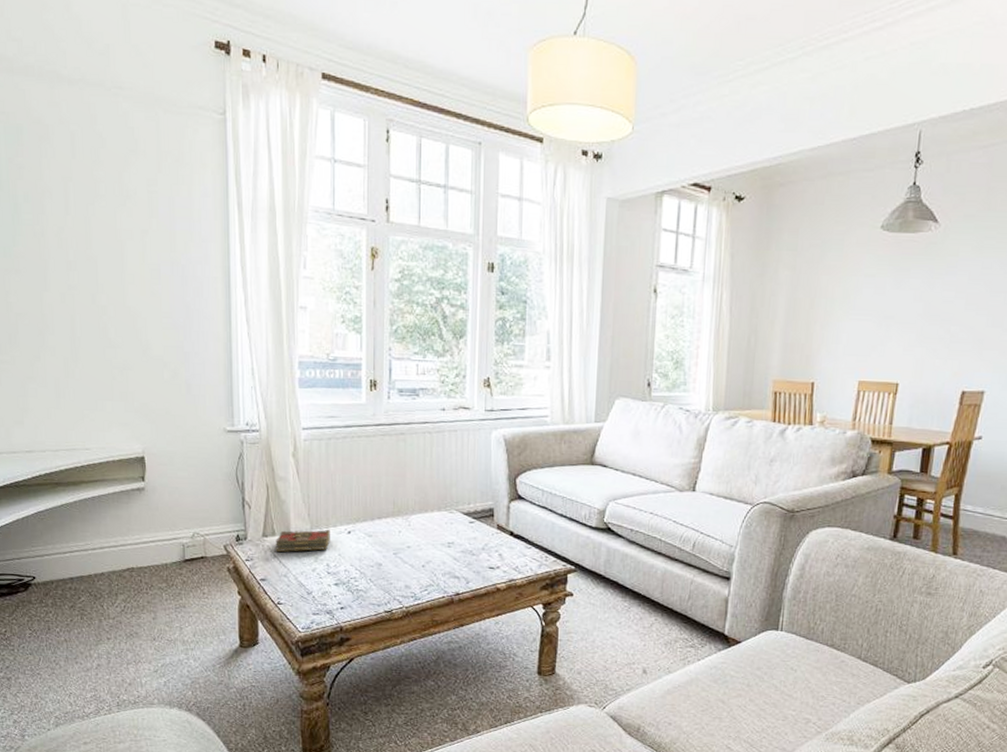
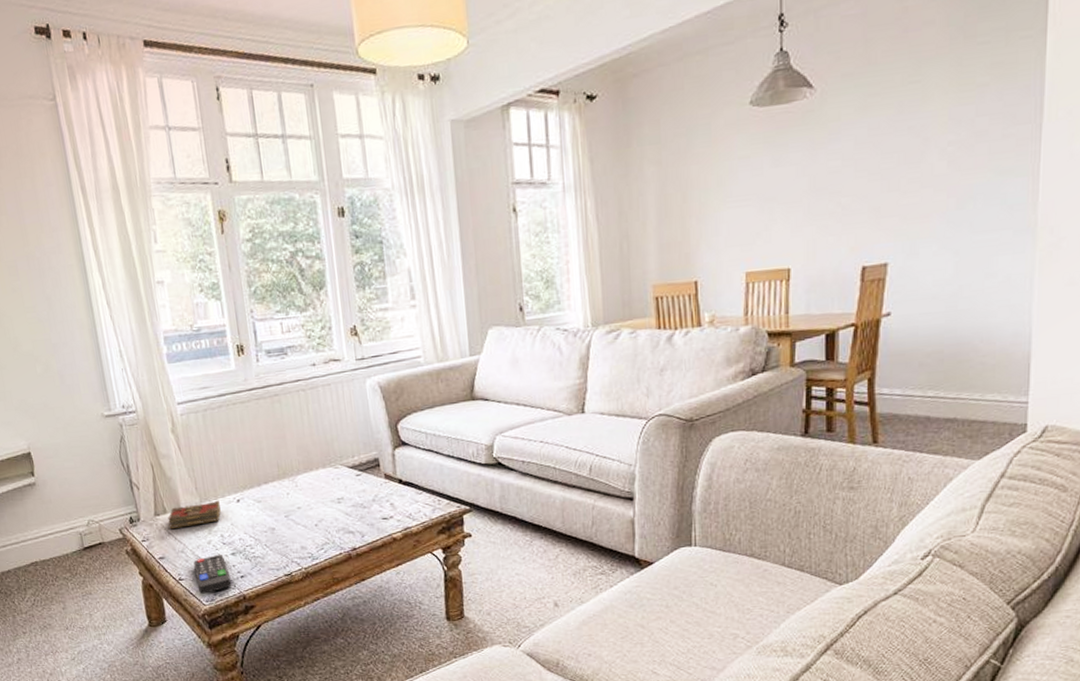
remote control: none [295,582,330,621] -> present [193,554,232,594]

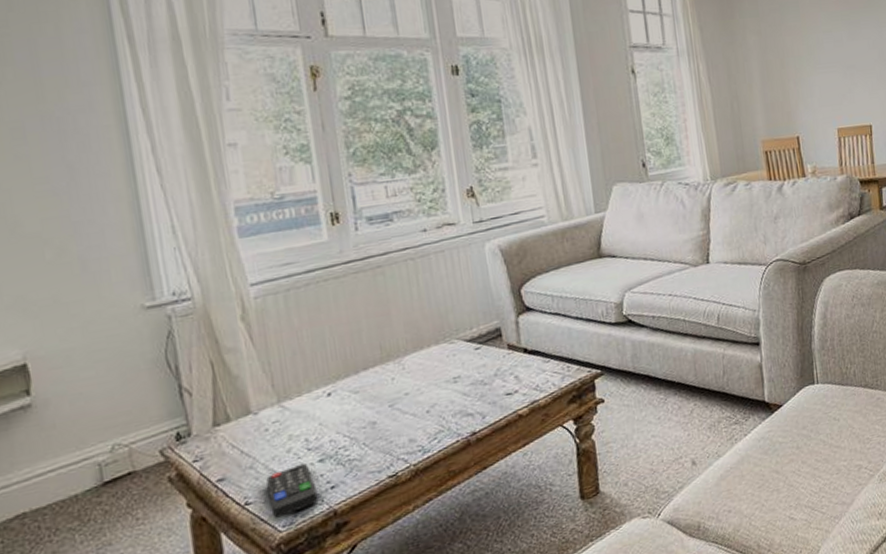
book: present [168,500,221,529] -> none [232,396,306,440]

